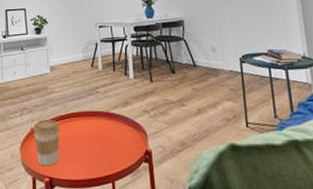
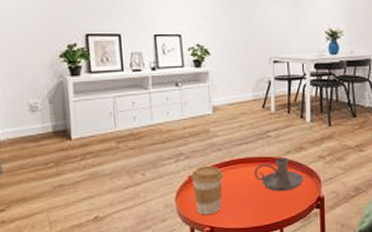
candle holder: none [86,112,131,145] -> present [254,158,303,192]

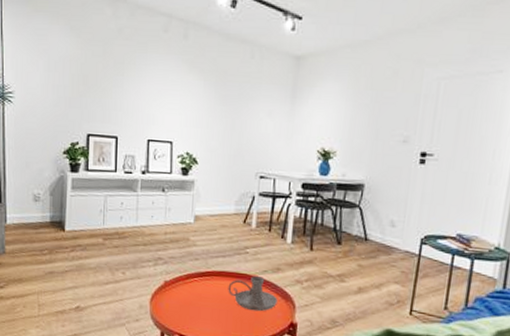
coffee cup: present [191,165,224,216] -> none [167,273,198,323]

